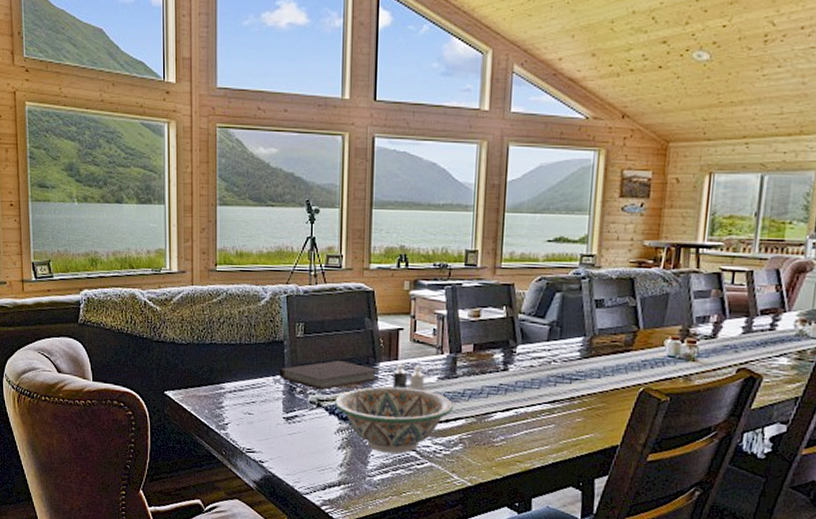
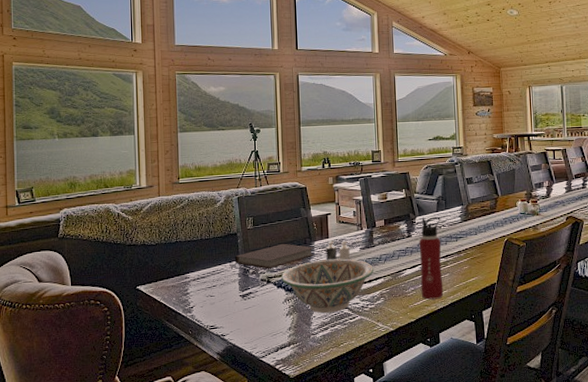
water bottle: none [513,346,551,455] -> present [419,216,444,300]

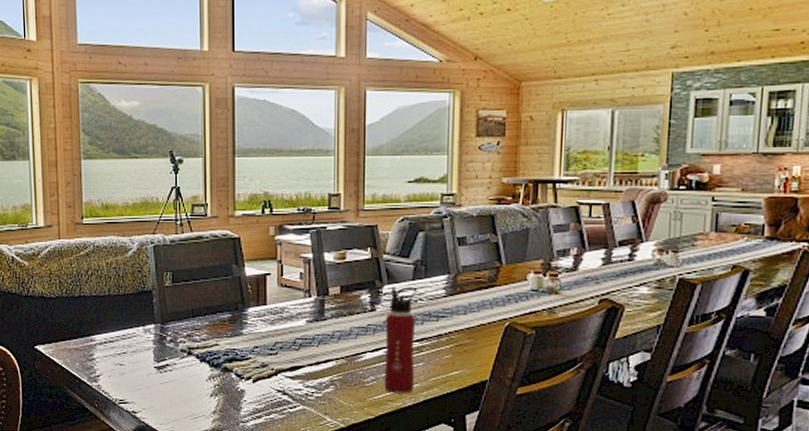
notebook: present [234,243,315,269] -> none [149,307,248,338]
decorative bowl: present [281,258,374,314] -> none [206,331,324,399]
candle: present [325,240,350,261] -> none [262,308,293,335]

